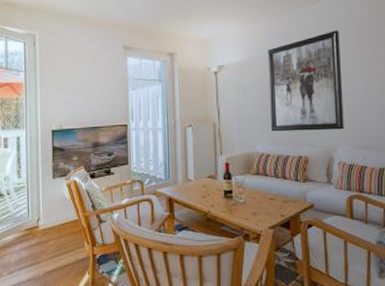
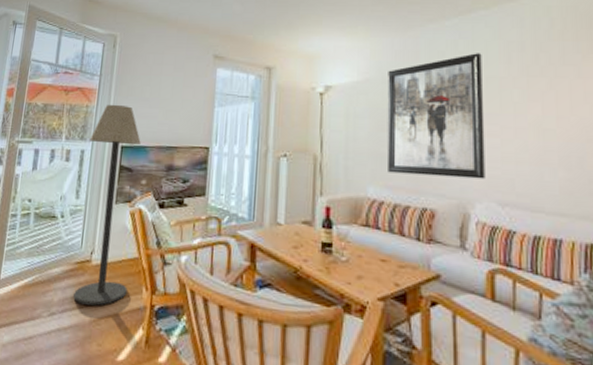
floor lamp: none [23,95,72,261] -> present [73,104,141,306]

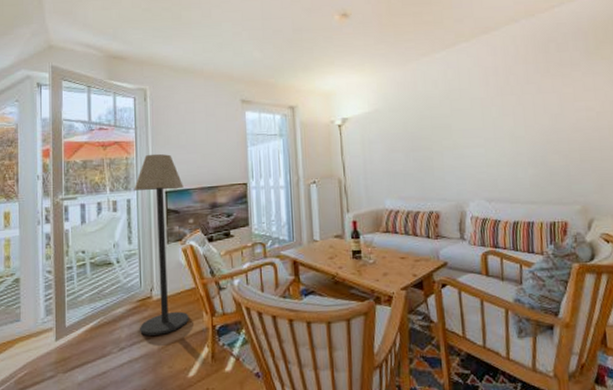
wall art: present [386,53,485,180] -> none [393,79,475,186]

